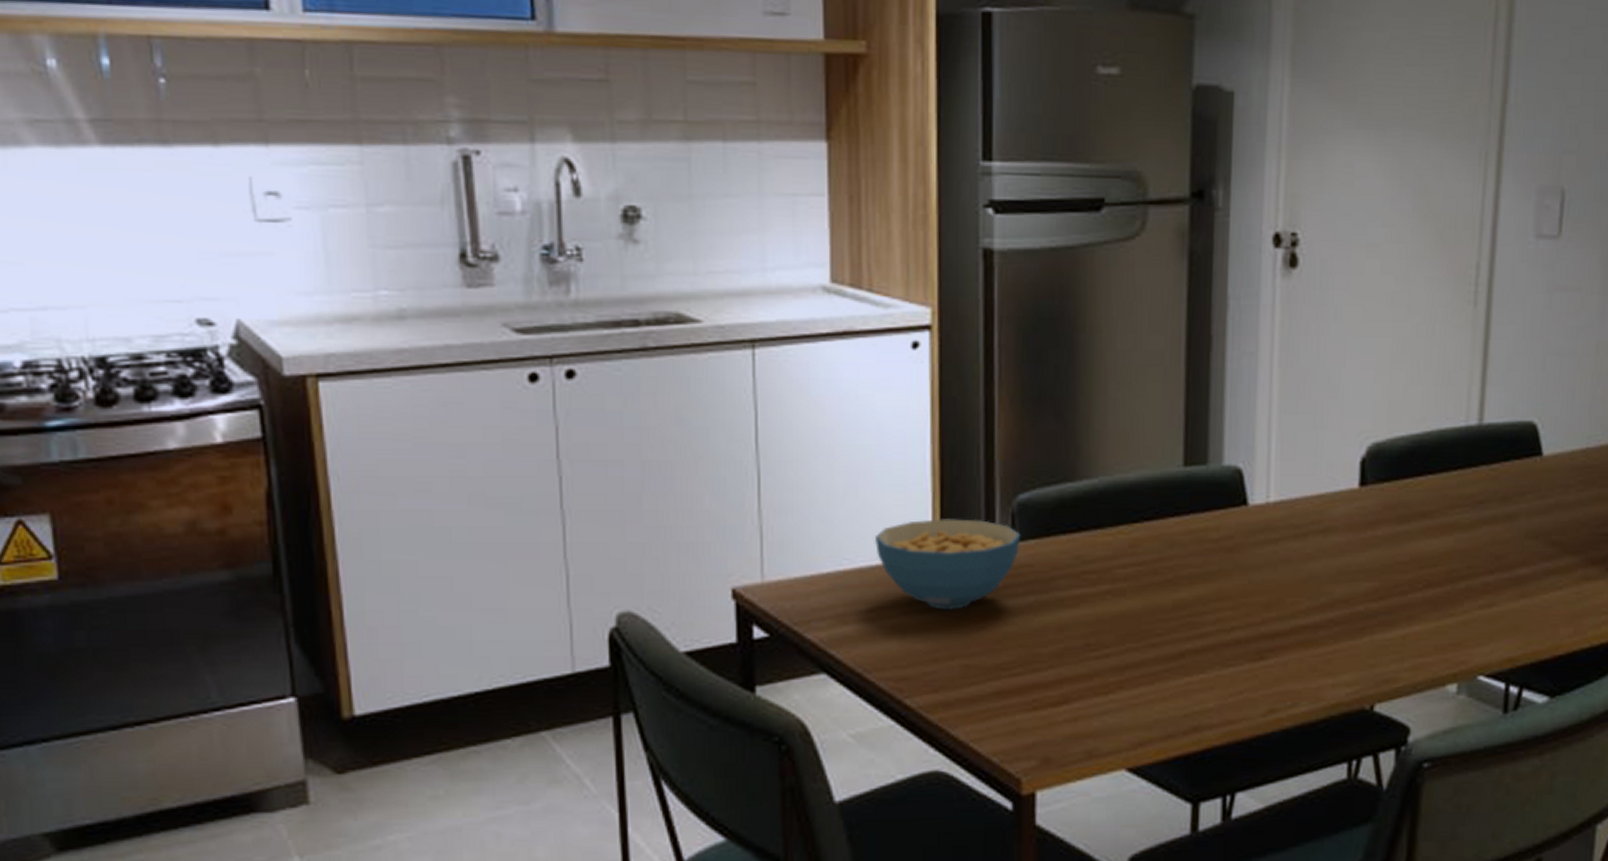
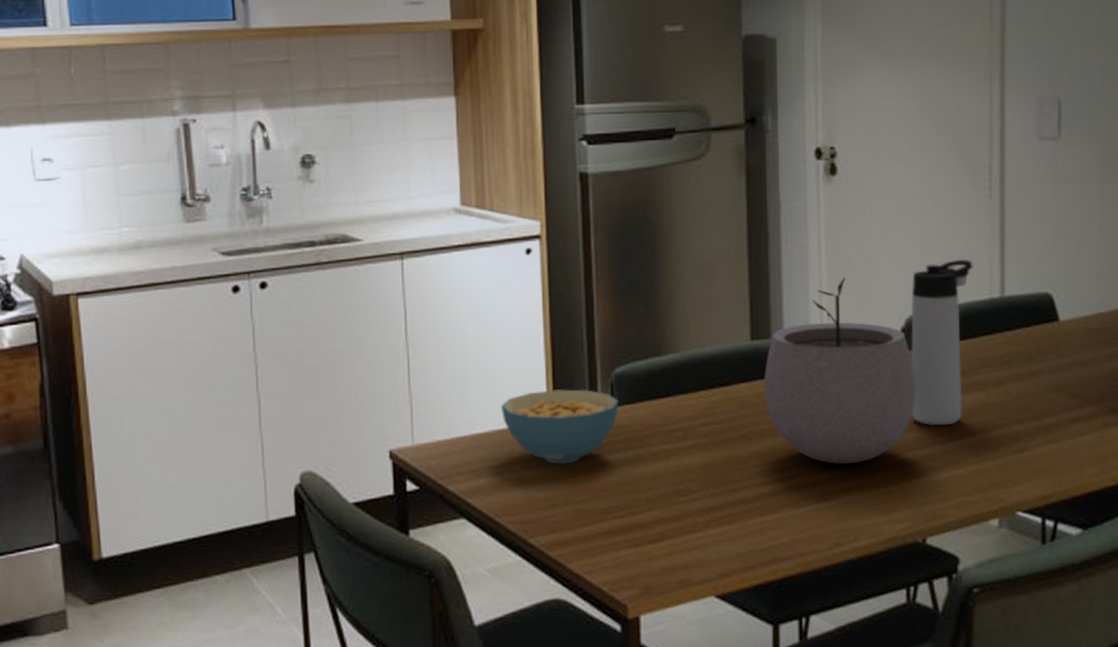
plant pot: none [1196,394,1375,617] -> present [764,277,917,464]
thermos bottle: none [1368,378,1450,575] -> present [911,260,973,426]

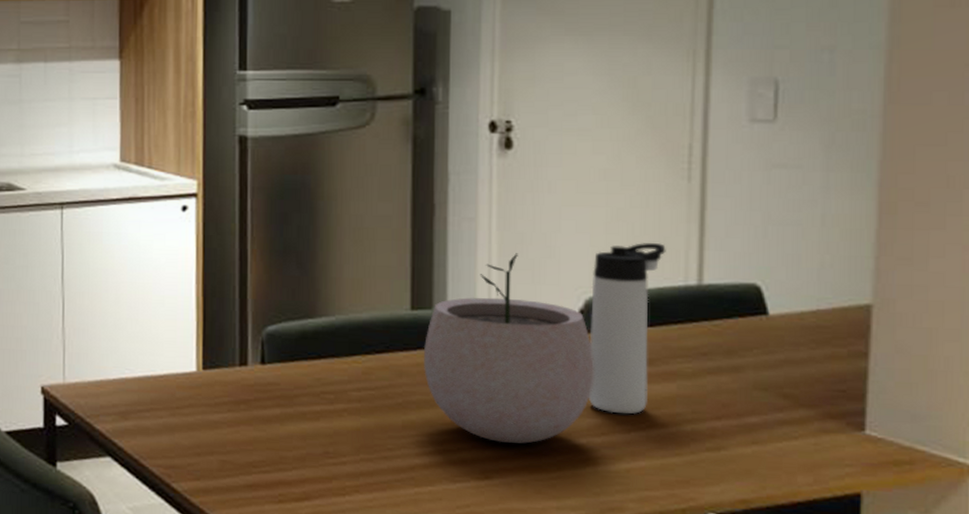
cereal bowl: present [500,389,619,464] -> none [150,342,269,415]

